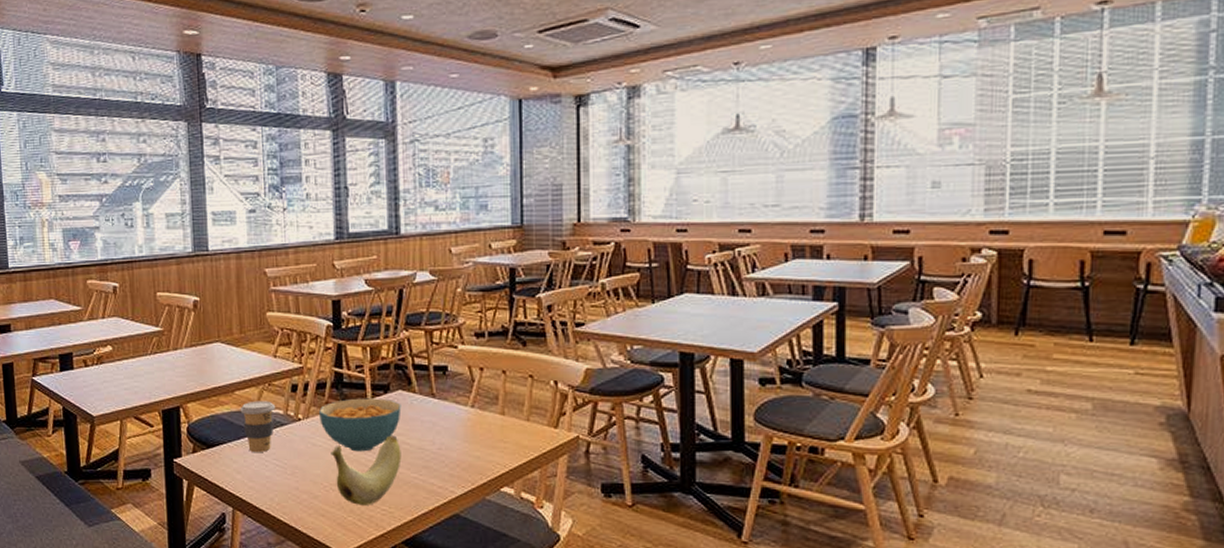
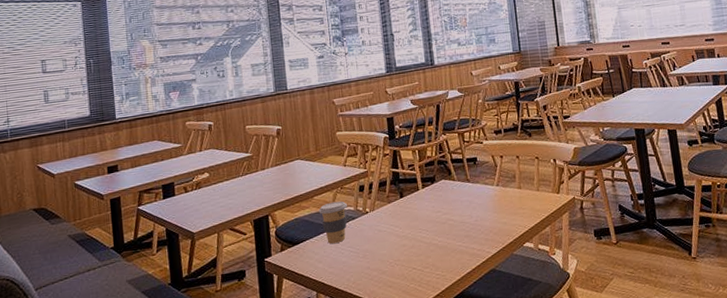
cereal bowl: present [318,398,401,452] -> none [381,188,445,232]
banana: present [331,435,402,505] -> none [393,215,448,274]

